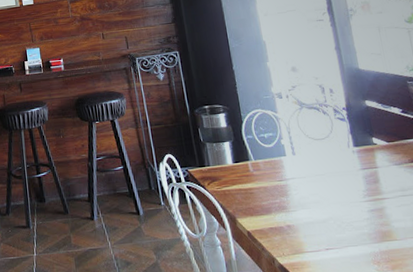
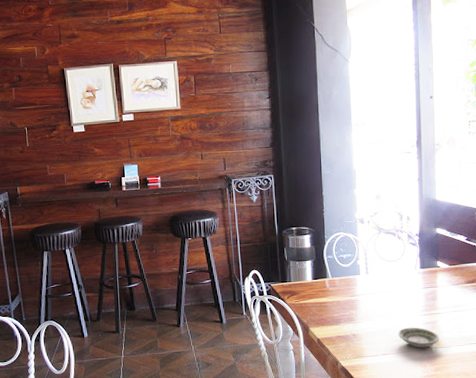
saucer: none [340,215,391,242] -> present [398,327,439,348]

